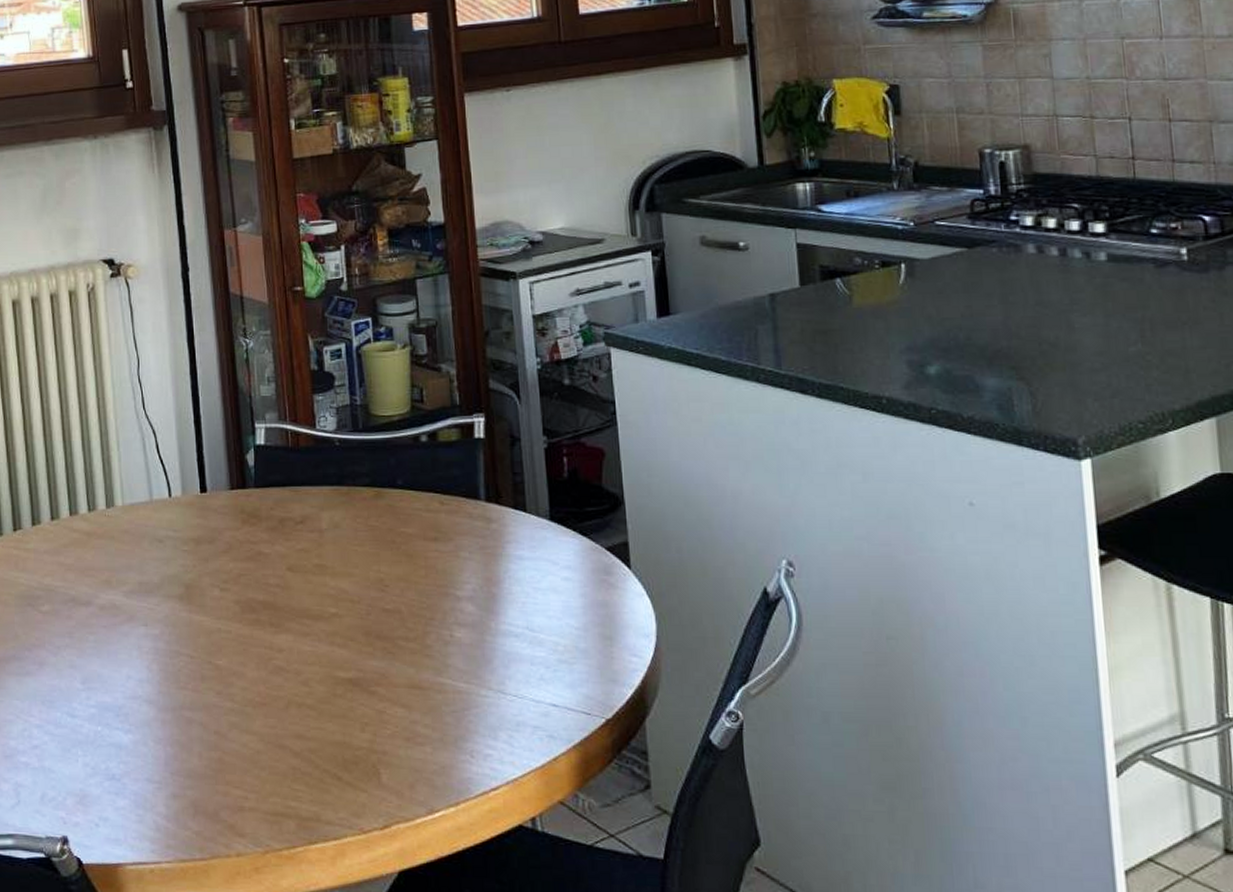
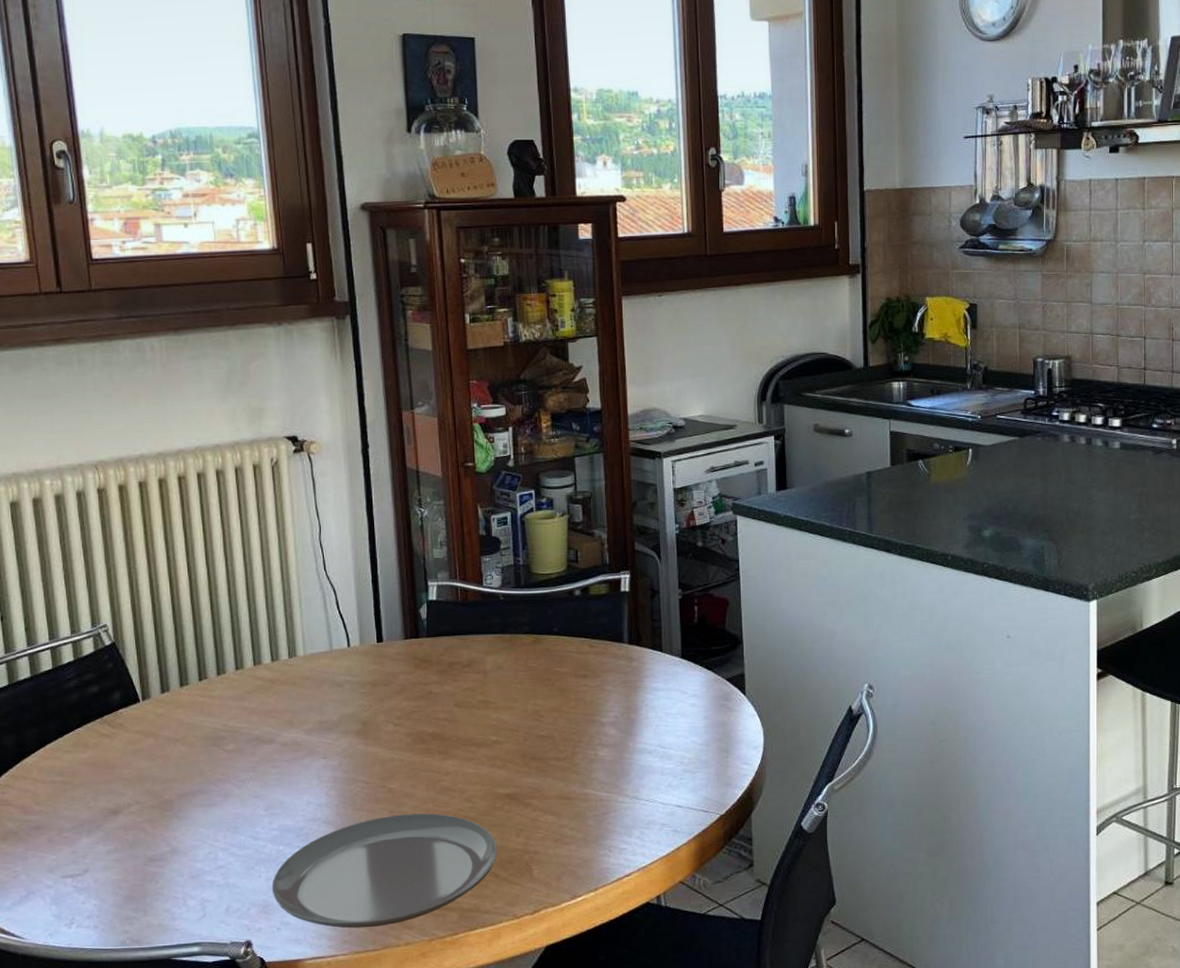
plate: none [89,697,340,832] -> present [271,813,498,929]

